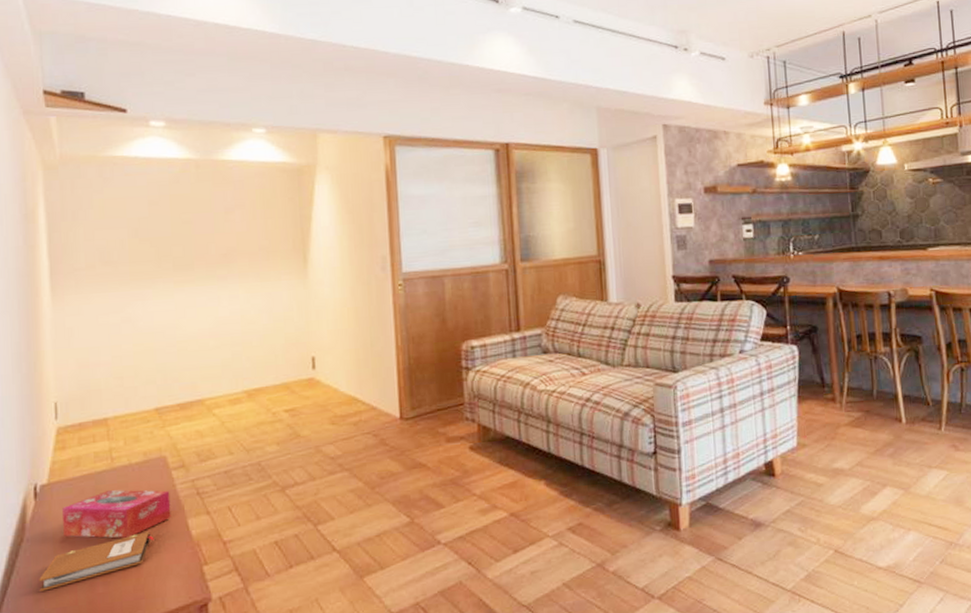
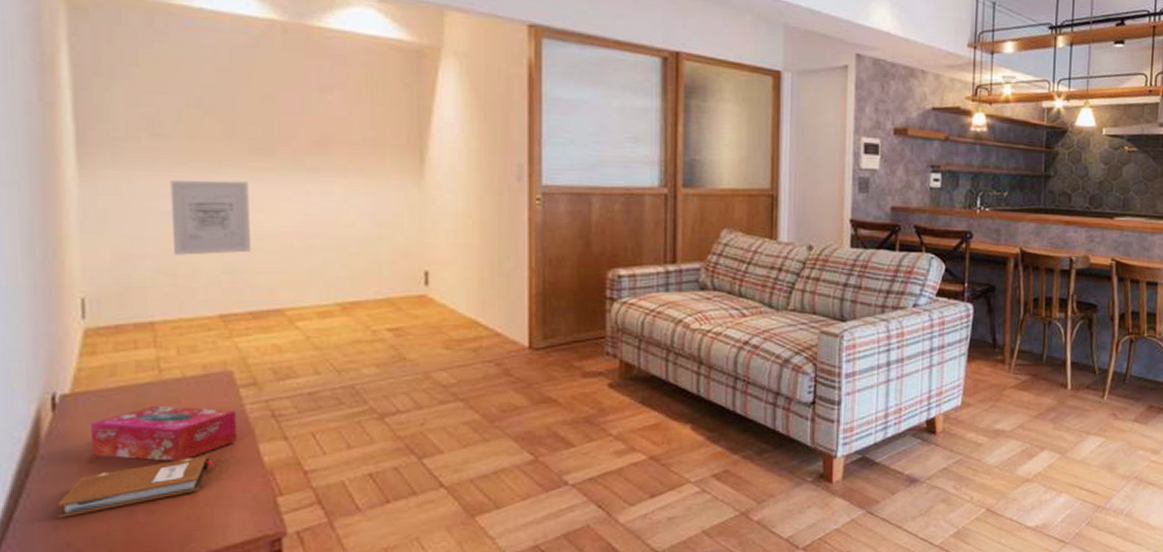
wall art: none [117,293,177,361] -> present [170,180,250,255]

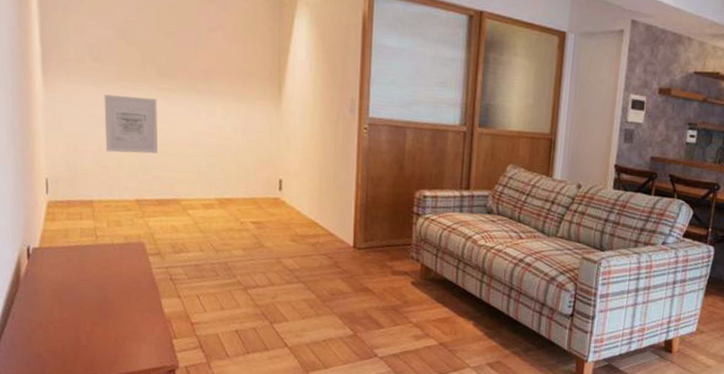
notebook: present [58,456,215,517] -> none [31,303,132,336]
tissue box: present [91,406,237,461] -> none [52,263,147,305]

